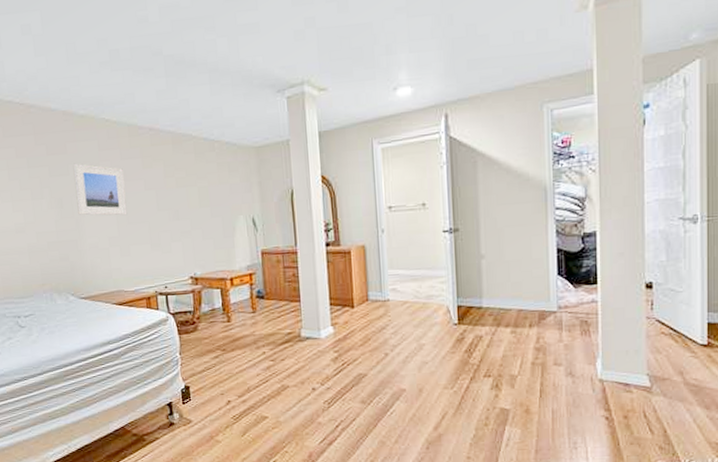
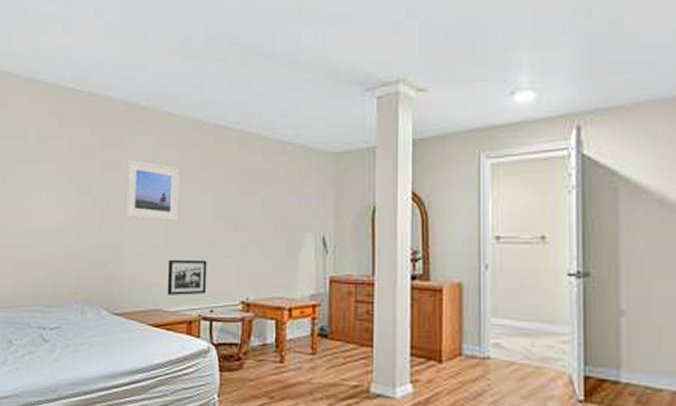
picture frame: none [123,245,160,278] -> present [167,259,207,295]

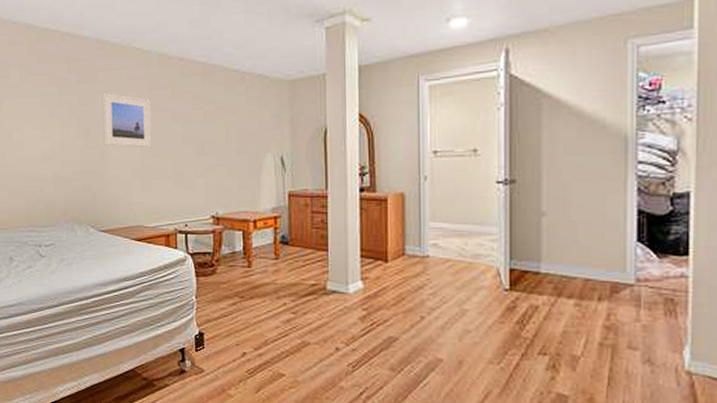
picture frame: present [167,259,207,295] -> none [145,180,181,213]

